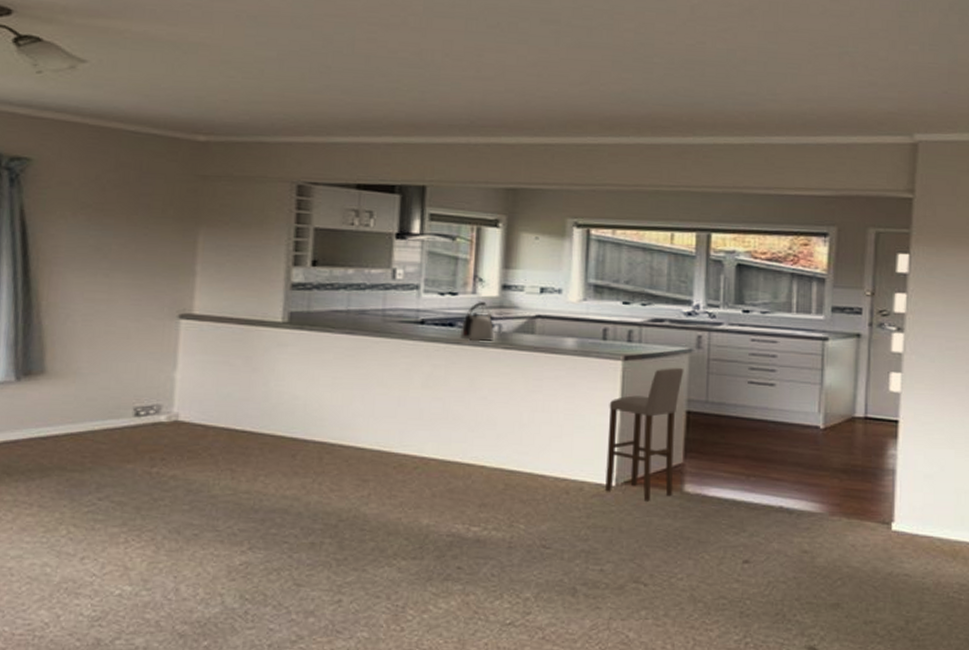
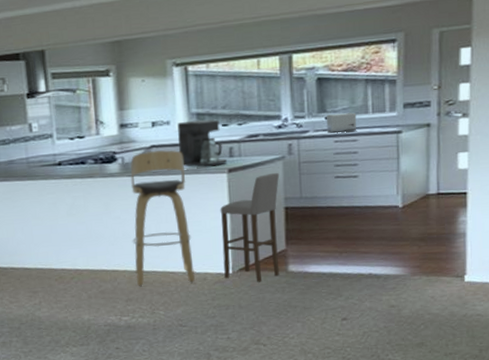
kettle: present [459,300,494,343] -> none [90,140,119,175]
bar stool: none [495,321,573,494] -> present [130,150,195,287]
coffee maker: none [568,292,625,350] -> present [177,118,228,168]
toaster: none [743,308,779,332] -> present [326,112,357,134]

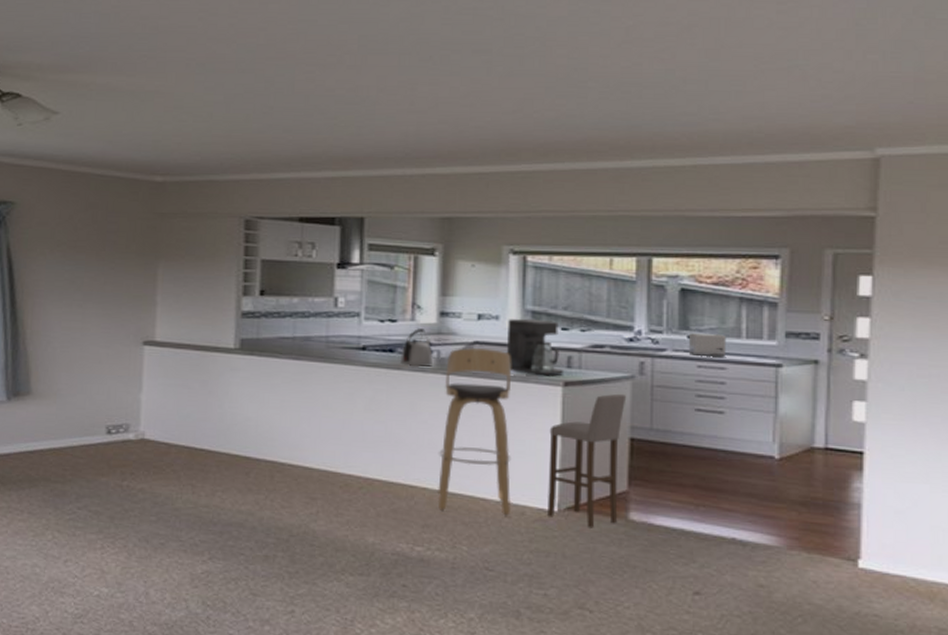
kettle: none [90,140,119,175] -> present [399,327,433,369]

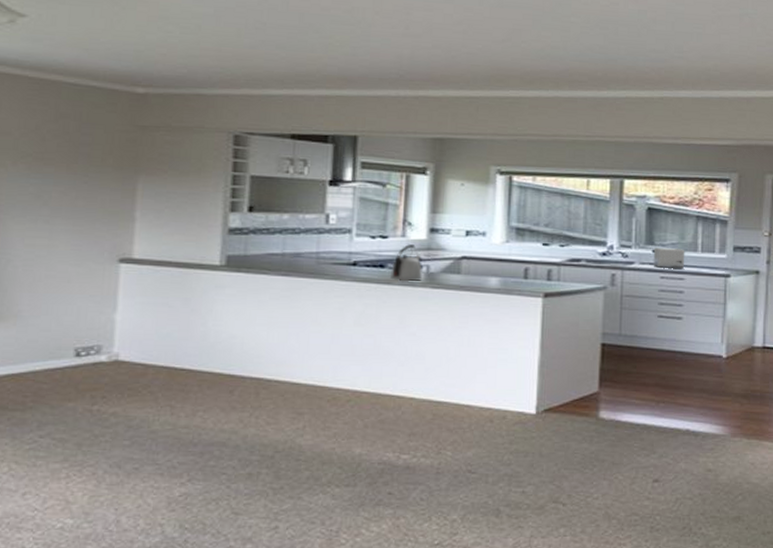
bar stool: present [437,347,513,517] -> none [424,262,497,422]
coffee maker: present [506,318,564,376] -> none [491,234,545,288]
bar stool: present [547,393,627,528] -> none [527,303,599,428]

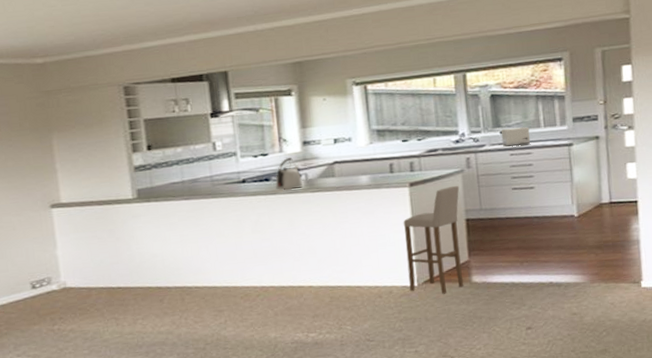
bar stool: none [527,303,599,428] -> present [403,185,464,294]

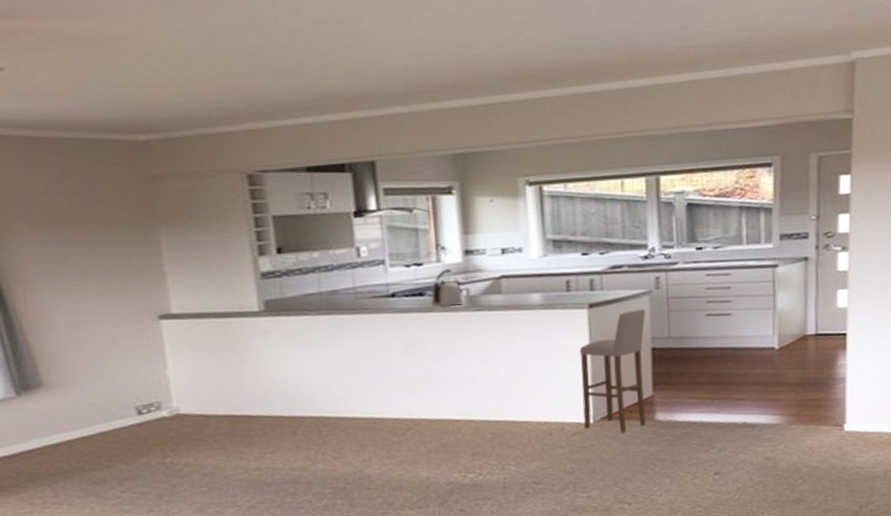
toaster: present [500,127,531,147] -> none [696,243,730,266]

